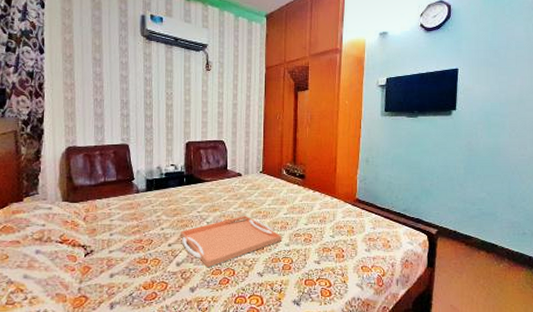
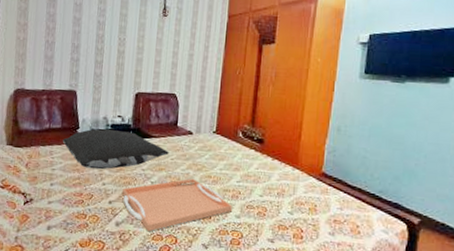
pillow: none [118,177,221,216] -> present [62,129,169,170]

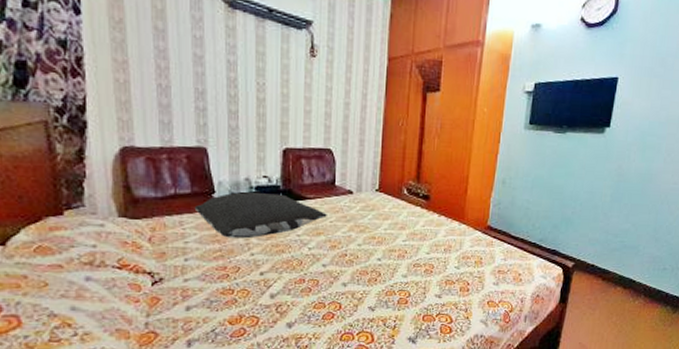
serving tray: present [121,178,233,232] -> none [274,240,400,301]

